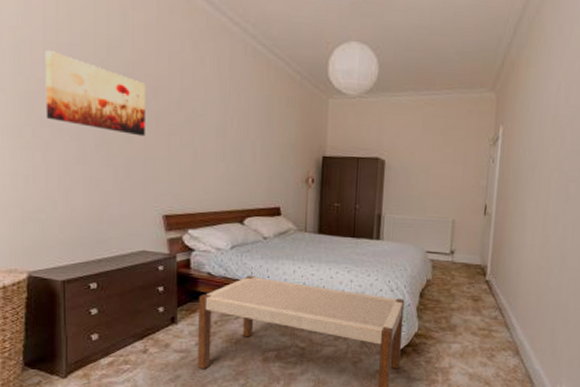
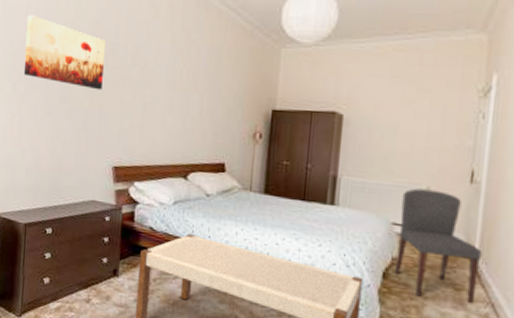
chair: none [429,221,493,310] -> present [395,188,483,304]

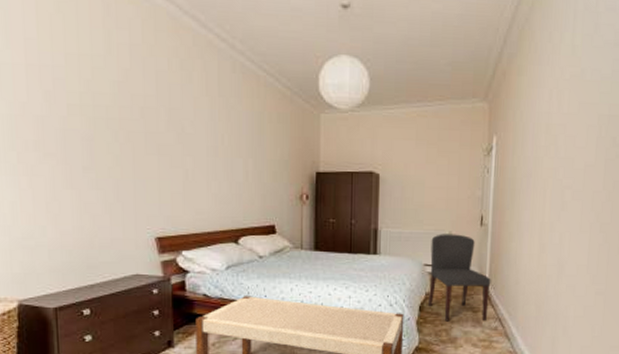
wall art: present [23,14,105,90] -> none [27,72,134,158]

